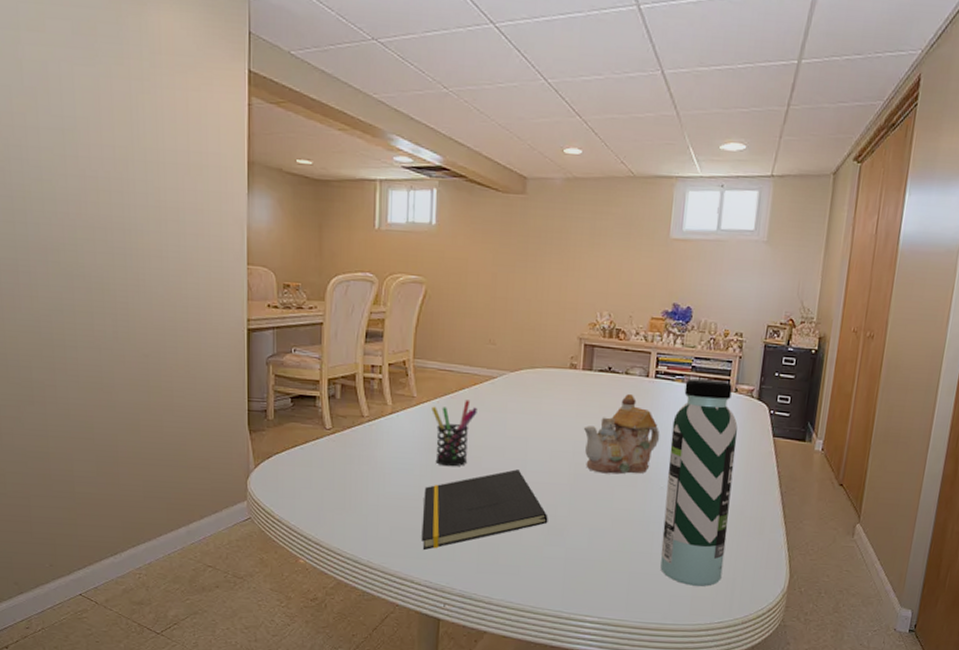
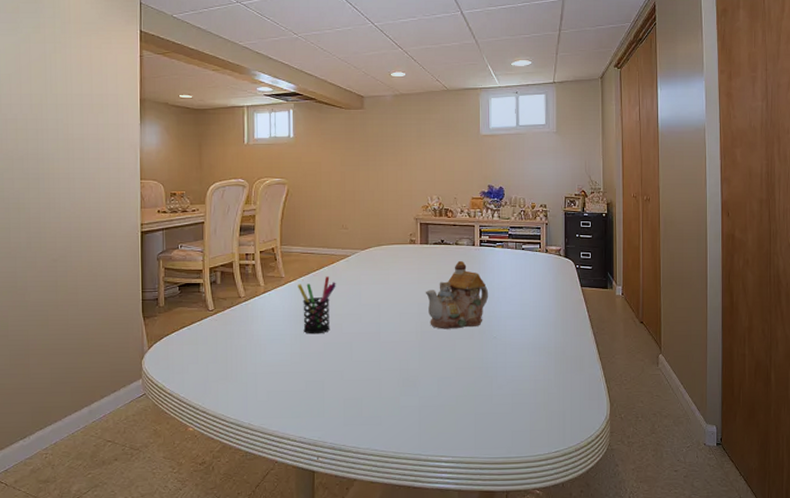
notepad: present [421,469,548,551] -> none [294,332,402,410]
water bottle: present [660,378,738,587] -> none [498,244,553,421]

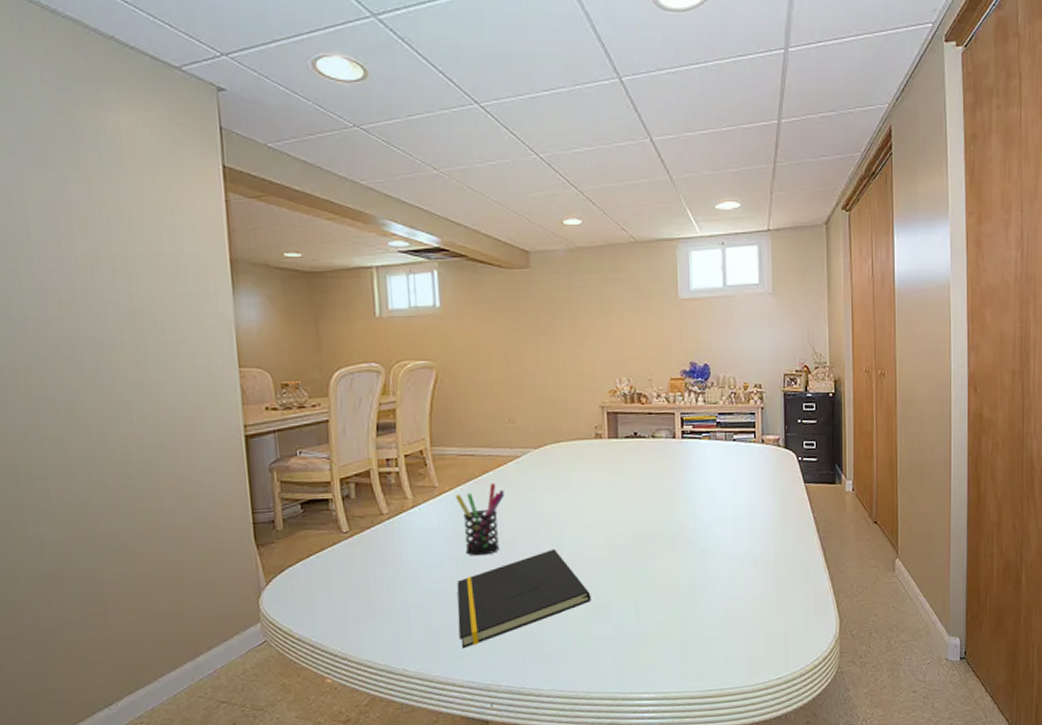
notepad: none [294,332,402,410] -> present [457,549,591,649]
teapot: present [425,261,489,329] -> none [616,458,694,542]

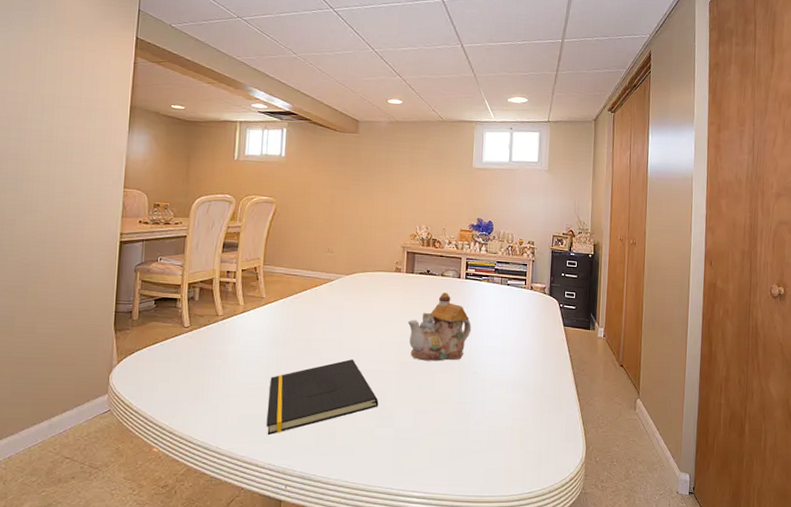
pen holder: present [456,483,505,556] -> none [278,299,318,358]
teapot: none [616,458,694,542] -> present [407,293,472,362]

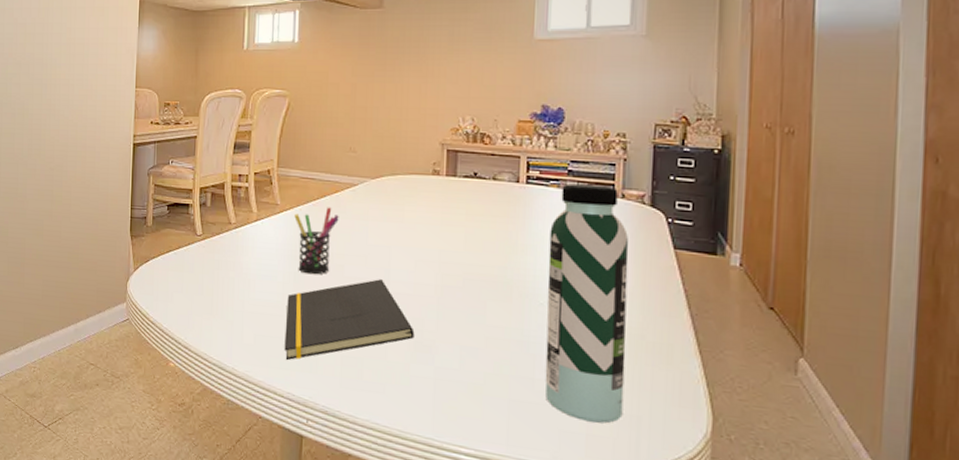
pen holder: none [278,299,318,358] -> present [294,207,339,275]
teapot: present [407,293,472,362] -> none [449,201,536,288]
water bottle: none [476,279,535,460] -> present [545,183,629,424]

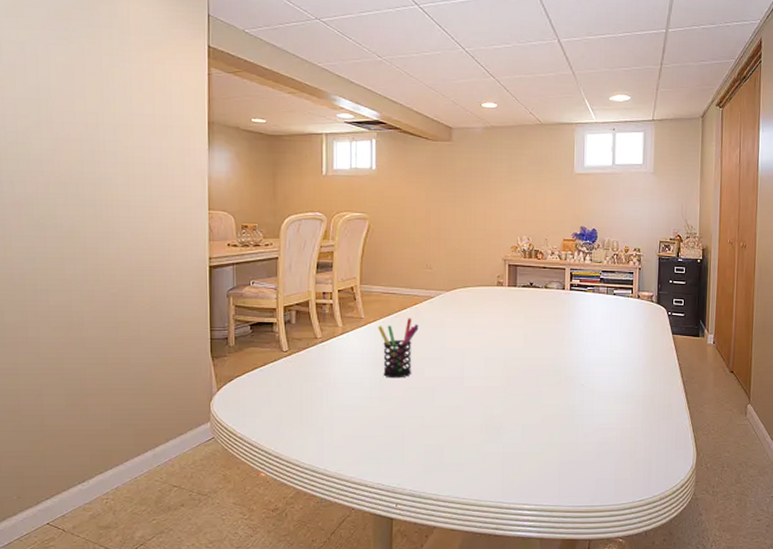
notepad: present [284,279,415,361] -> none [373,377,486,456]
water bottle: present [545,183,629,424] -> none [585,289,643,469]

